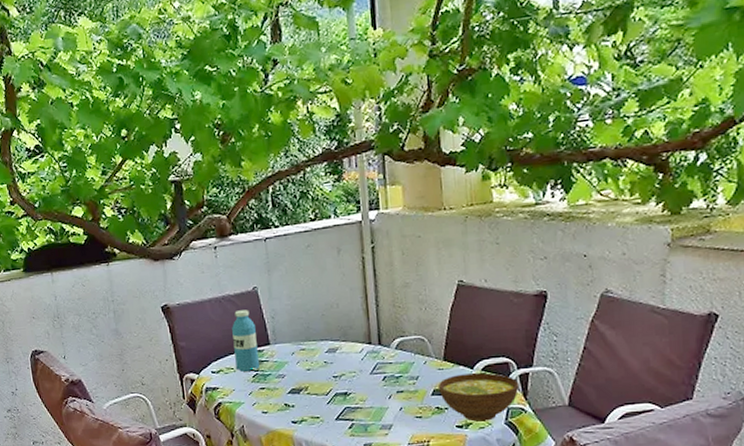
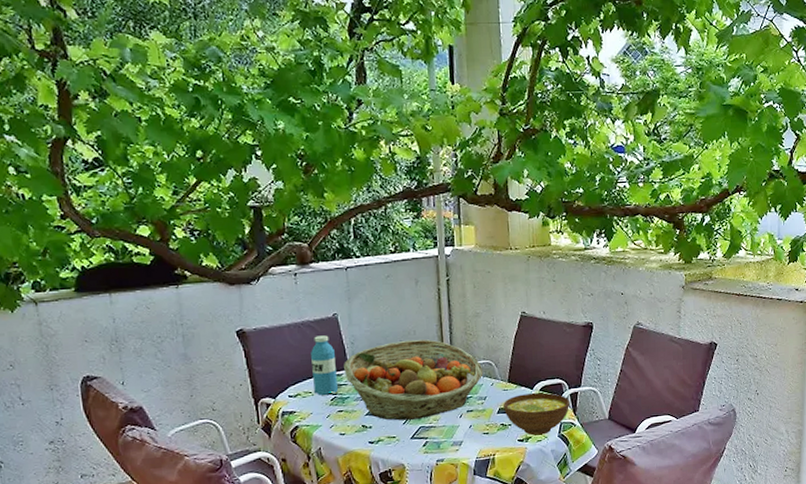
fruit basket: none [265,312,415,400] -> present [344,339,484,421]

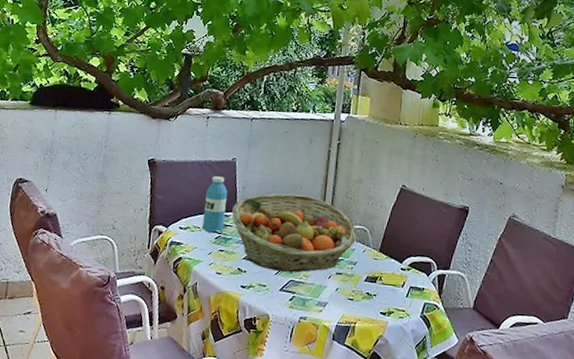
bowl: present [503,392,569,436] -> none [371,266,436,312]

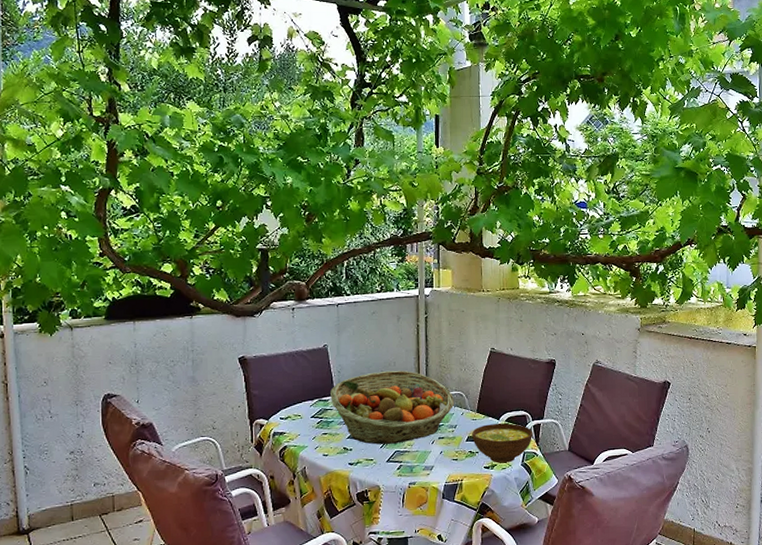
water bottle: present [202,176,227,233] -> none [302,364,324,418]
bowl: none [371,266,436,312] -> present [472,423,532,463]

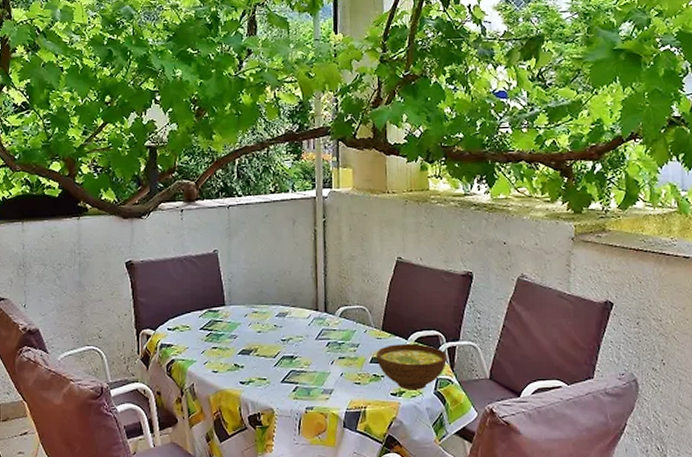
fruit basket: present [330,370,455,445] -> none [221,279,357,362]

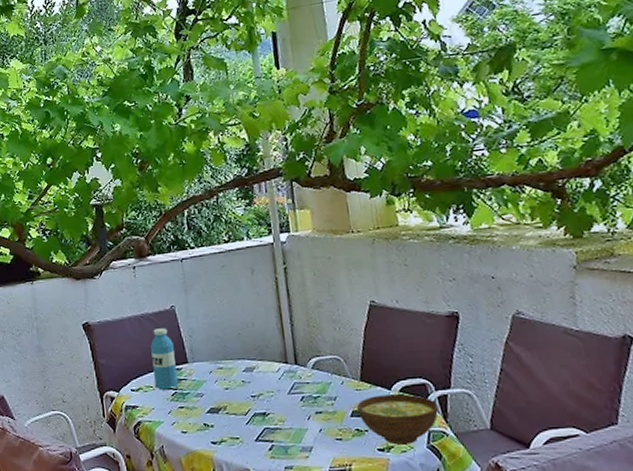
water bottle: none [191,271,214,330] -> present [151,328,178,390]

